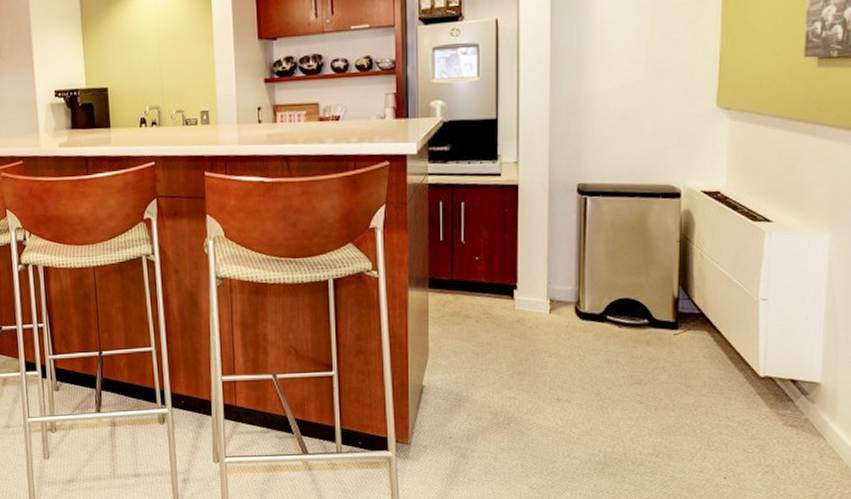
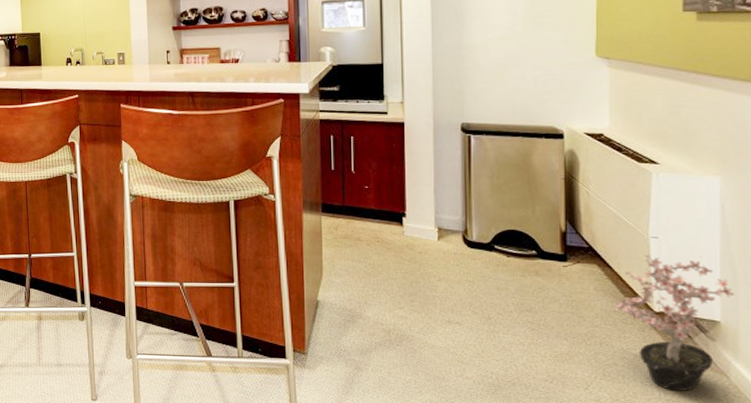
potted plant: none [721,318,836,456] -> present [613,255,735,391]

